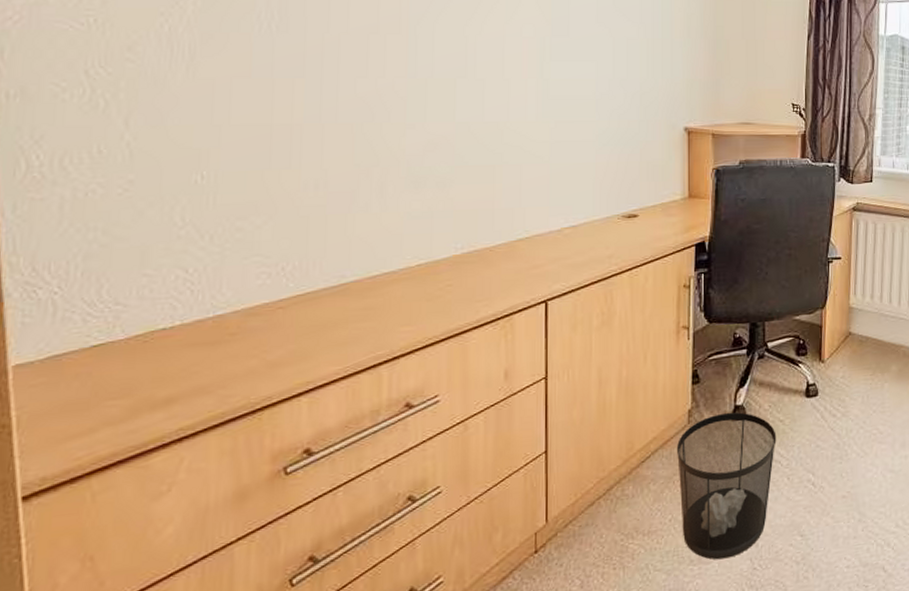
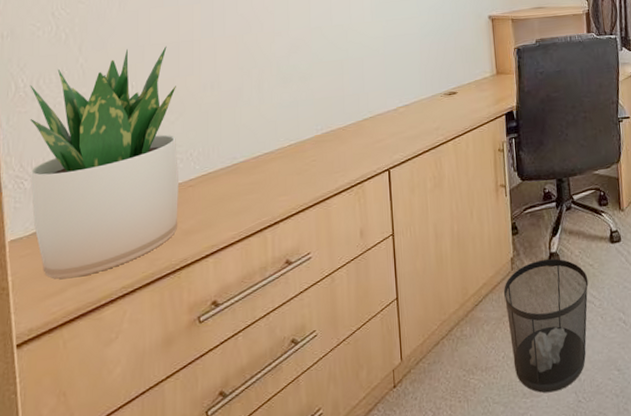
planter: none [46,128,265,417] -> present [30,46,180,280]

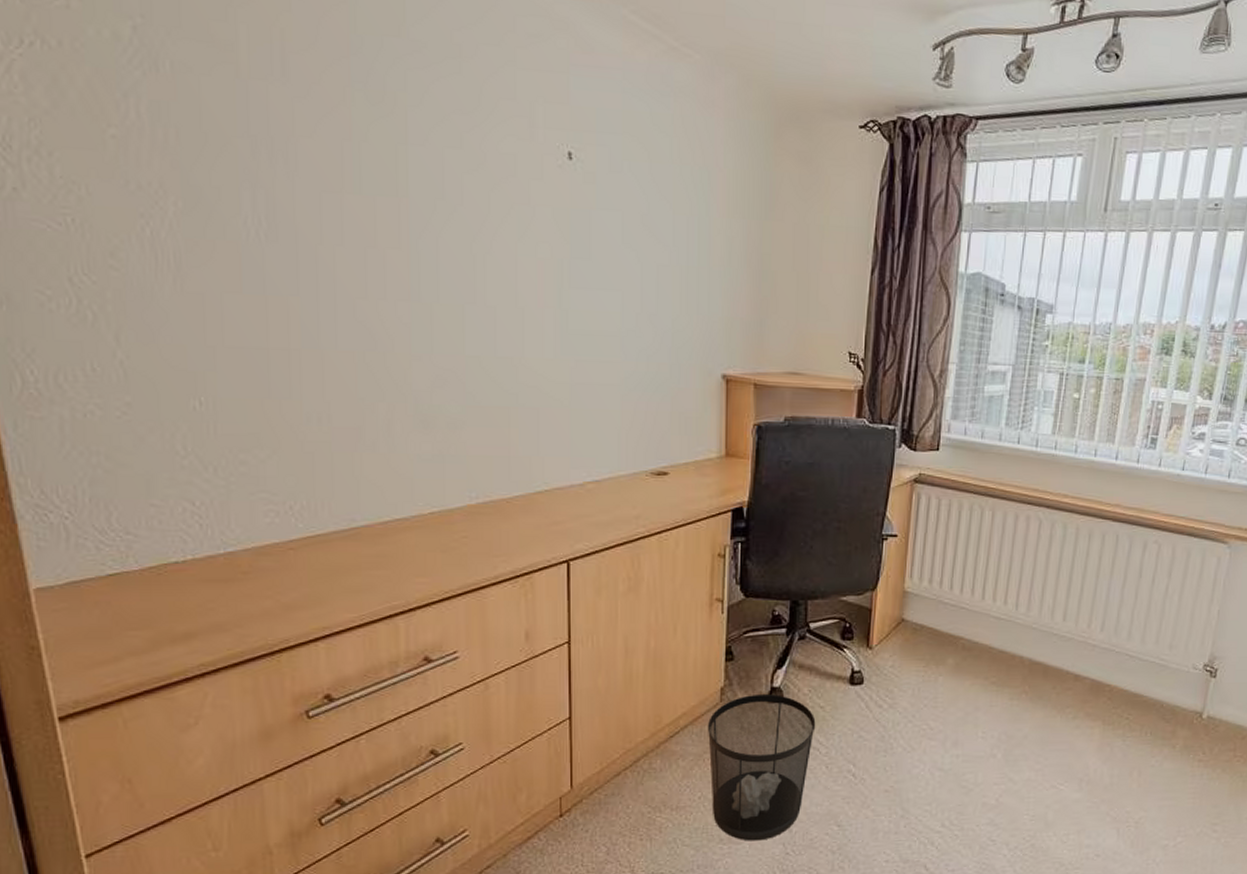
planter: present [30,46,180,280] -> none [44,348,276,646]

